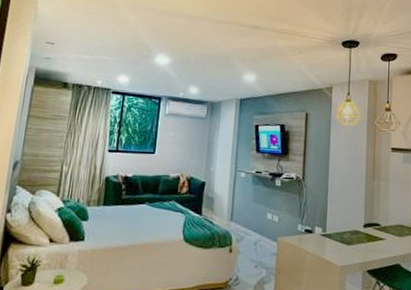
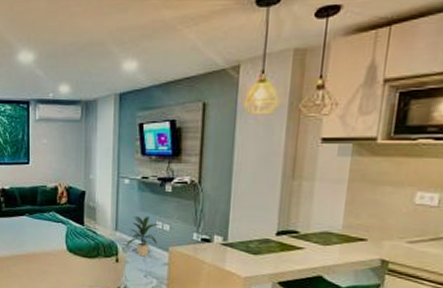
indoor plant: none [239,207,271,247] -> present [126,216,161,257]

